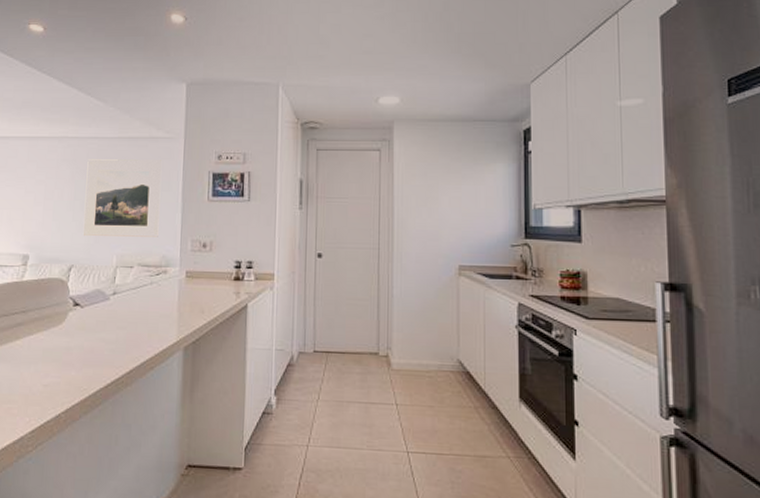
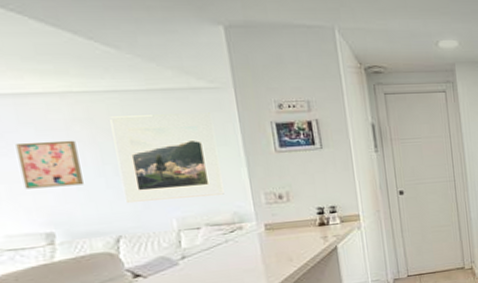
wall art: none [19,176,60,216] -> present [16,140,84,189]

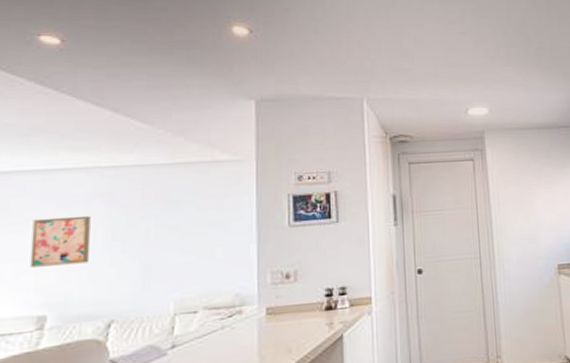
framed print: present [110,112,224,204] -> none [126,185,230,284]

